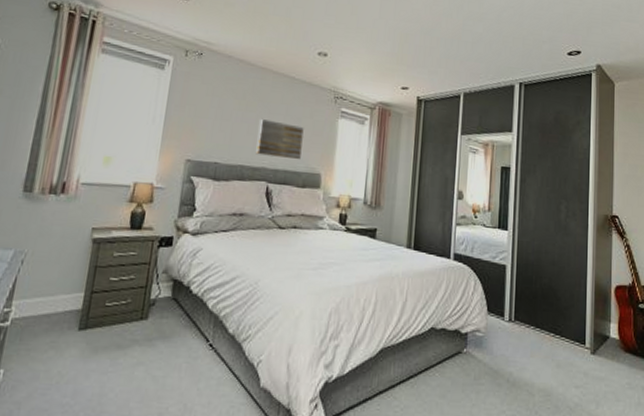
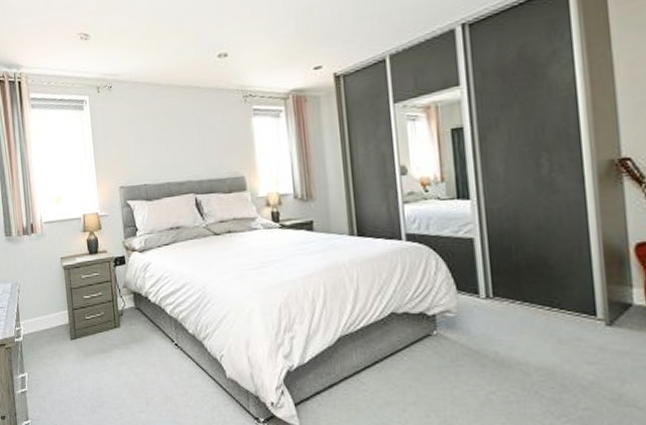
wall art: present [256,119,304,159] -> none [176,133,222,170]

